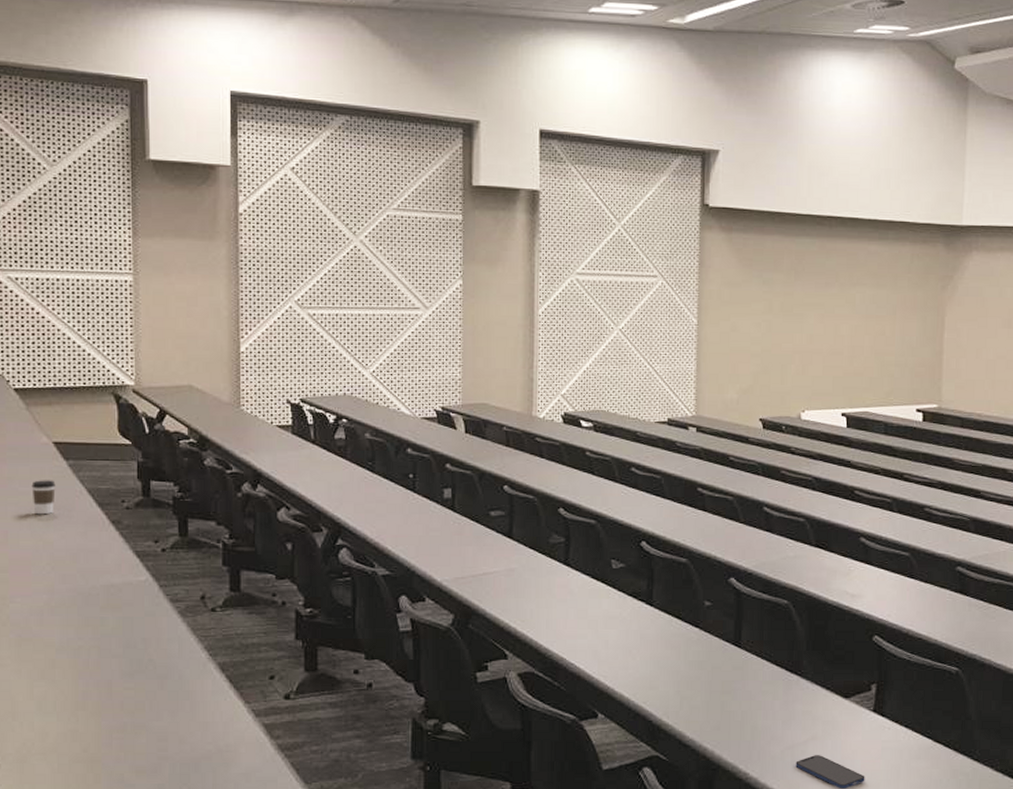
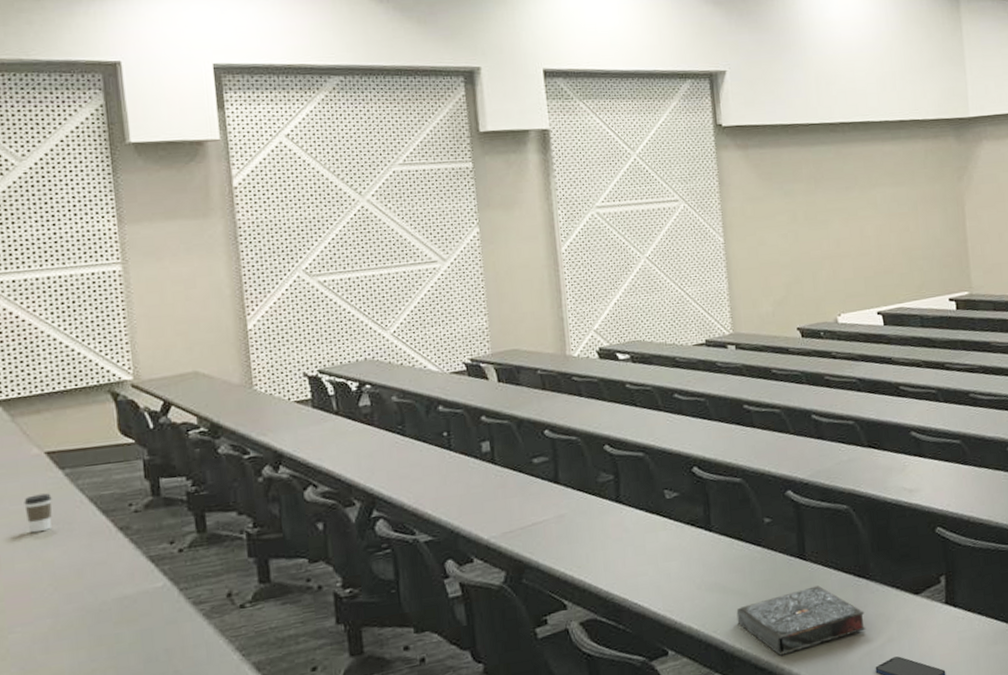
book: none [667,674,792,736] -> present [736,585,866,656]

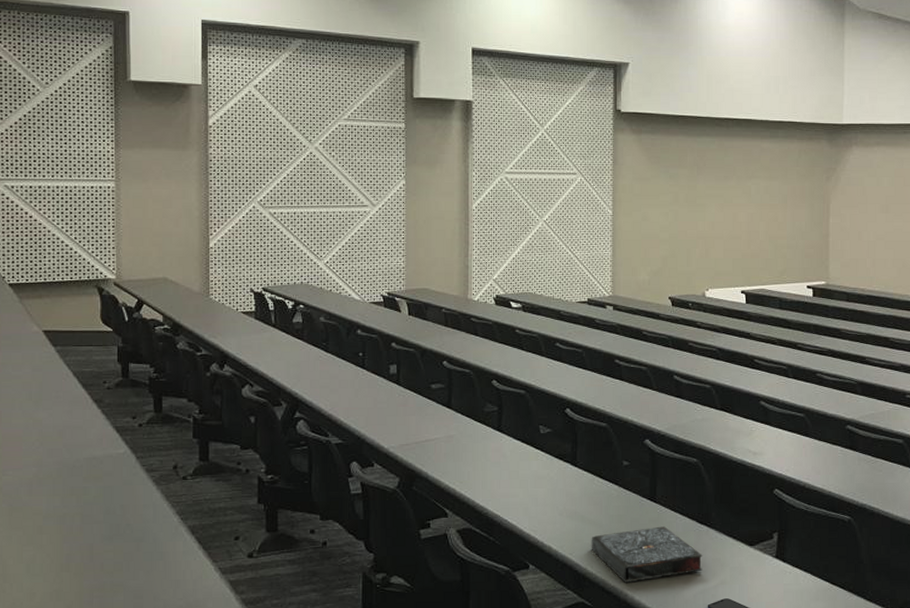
coffee cup: present [24,493,52,533] -> none [23,365,45,396]

